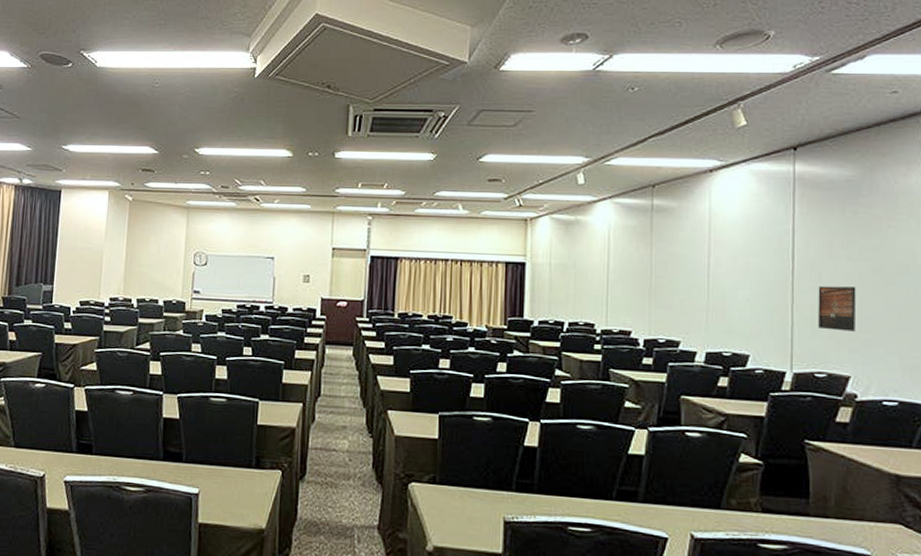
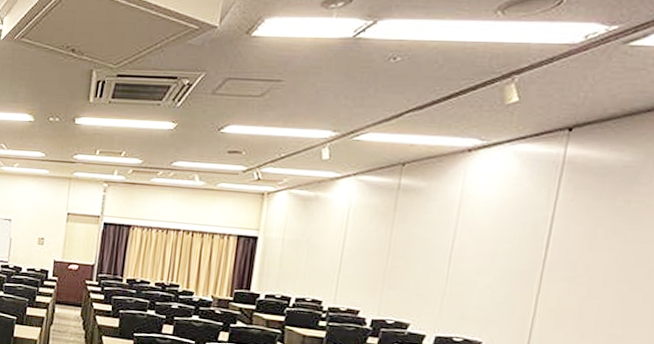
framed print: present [818,285,857,331] -> none [563,276,614,326]

